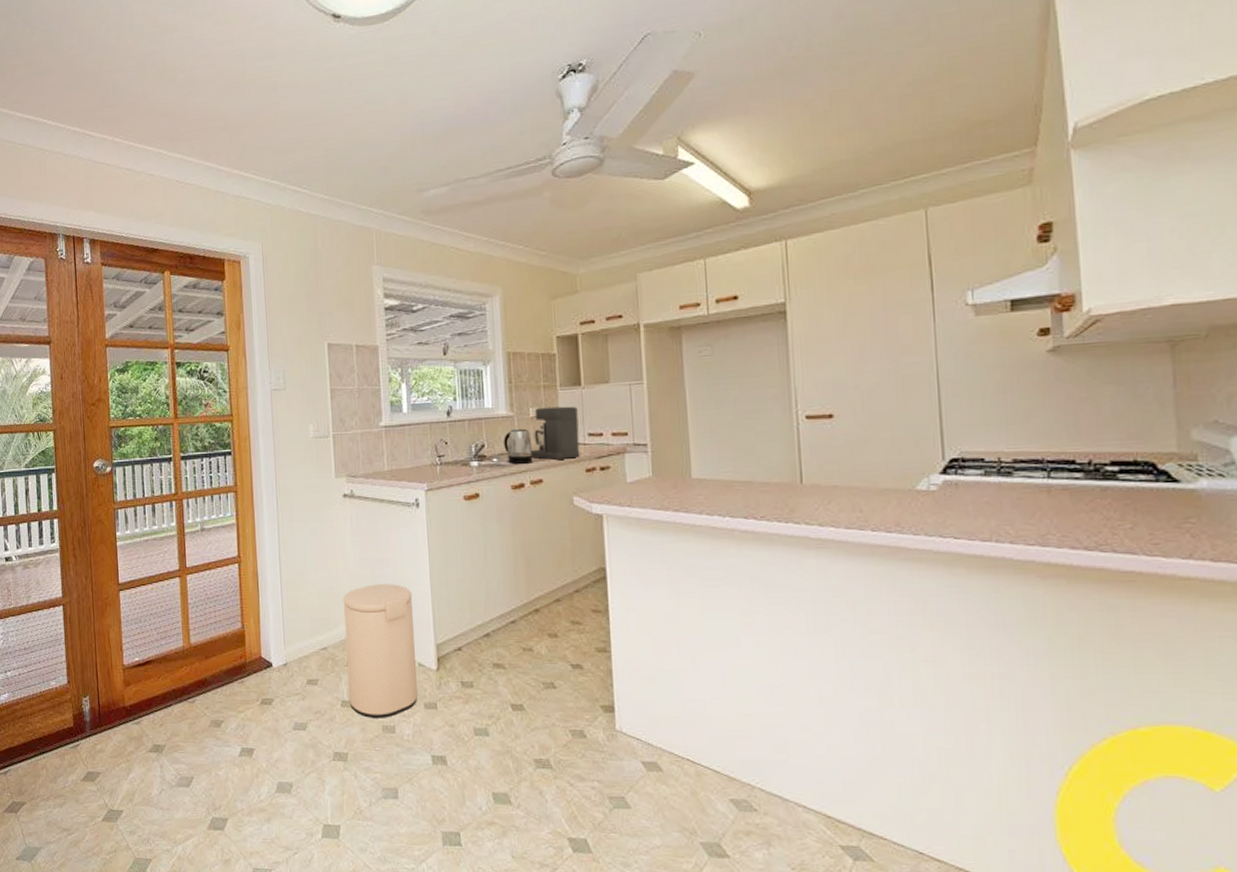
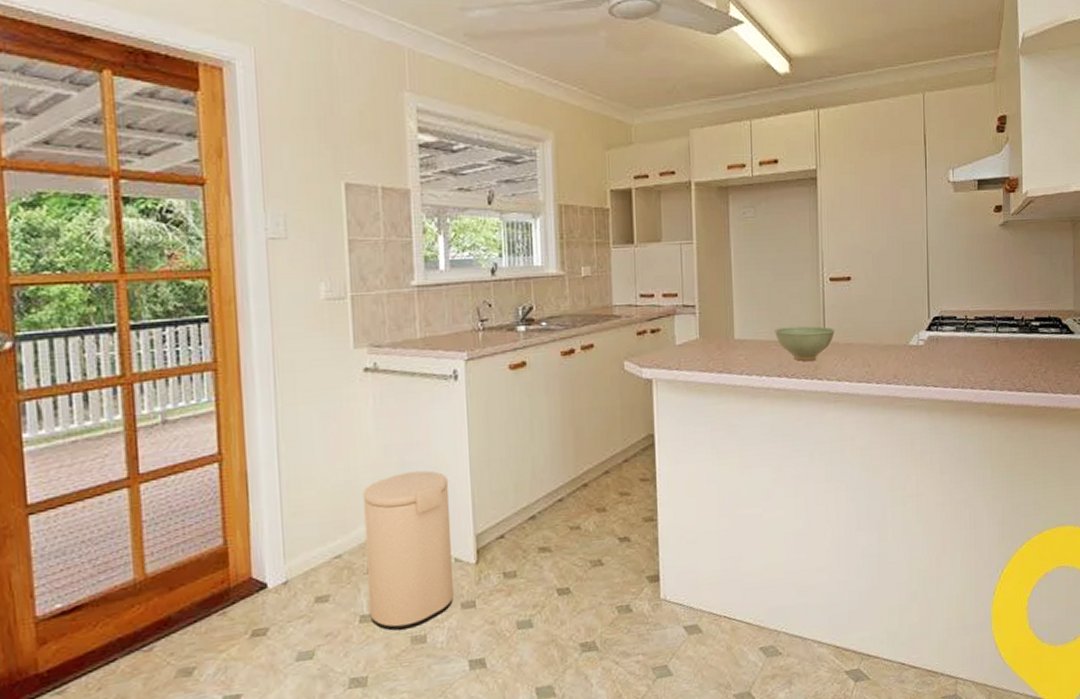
kettle: present [504,428,533,464] -> none [554,289,584,328]
coffee maker: present [531,406,580,461] -> none [582,265,632,324]
bowl: none [739,466,814,503] -> present [775,326,835,361]

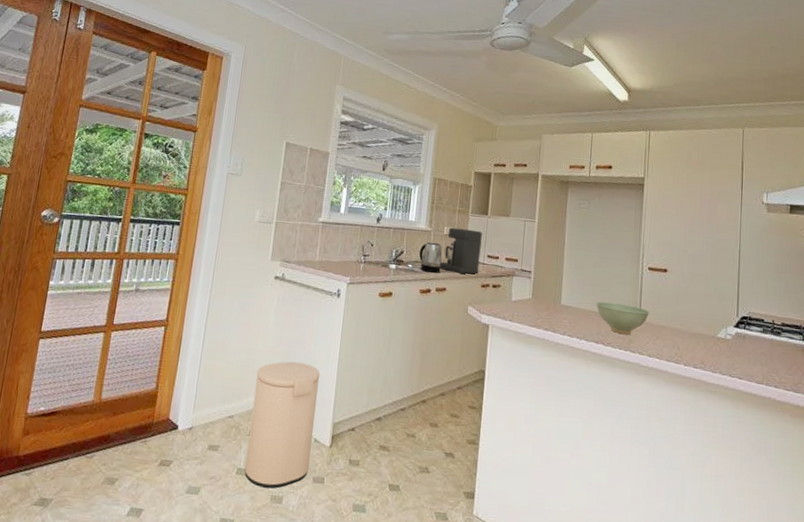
kettle: none [554,289,584,328] -> present [419,242,442,273]
coffee maker: none [582,265,632,324] -> present [440,227,482,275]

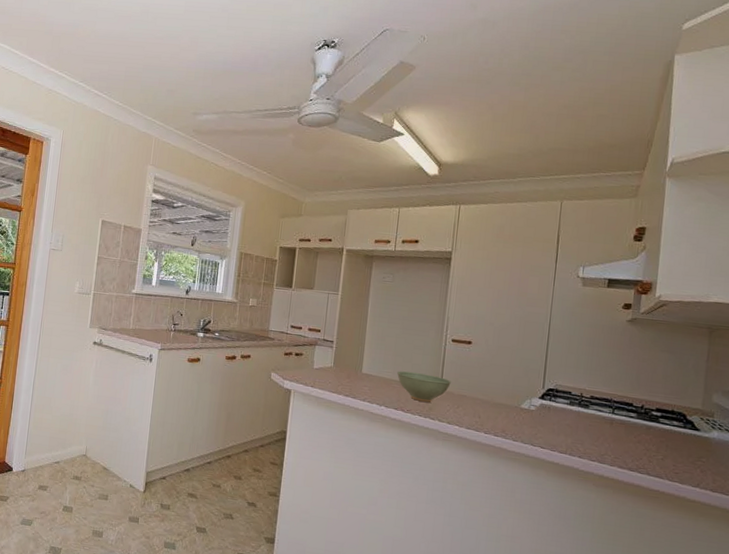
pedal bin: present [244,361,321,489] -> none [69,417,135,525]
kettle: present [419,242,442,273] -> none [225,312,248,341]
coffee maker: present [440,227,482,275] -> none [245,299,286,344]

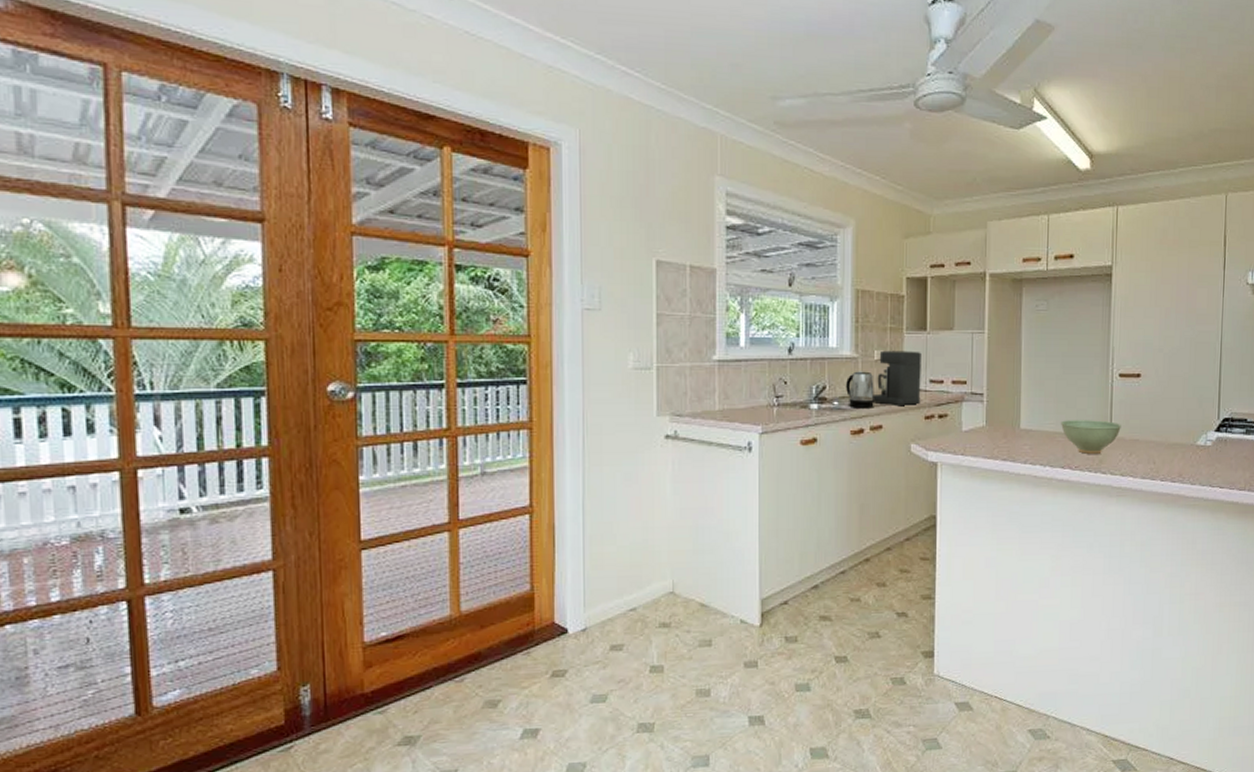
kettle: none [225,312,248,341] -> present [846,371,874,408]
coffee maker: none [245,299,286,344] -> present [873,350,921,407]

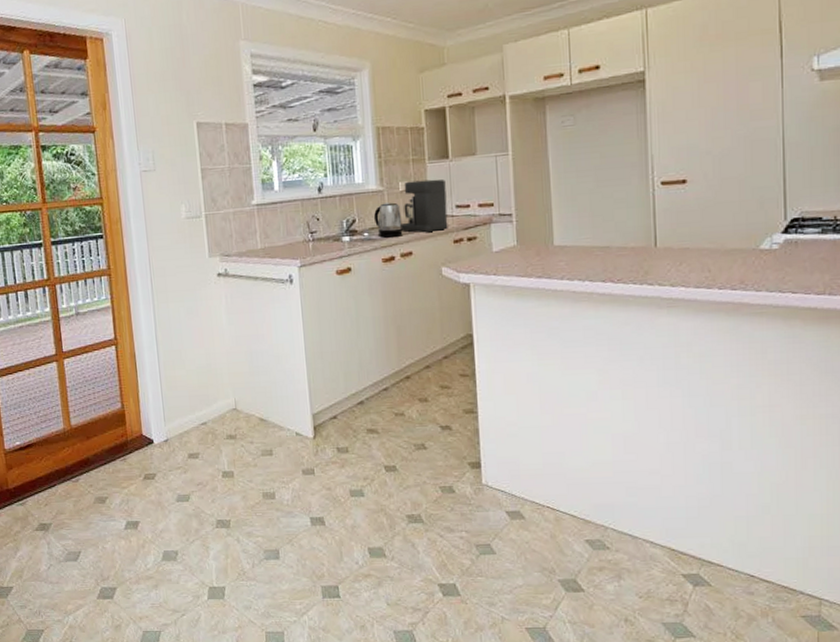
bowl: present [1061,420,1121,454] -> none [598,231,667,266]

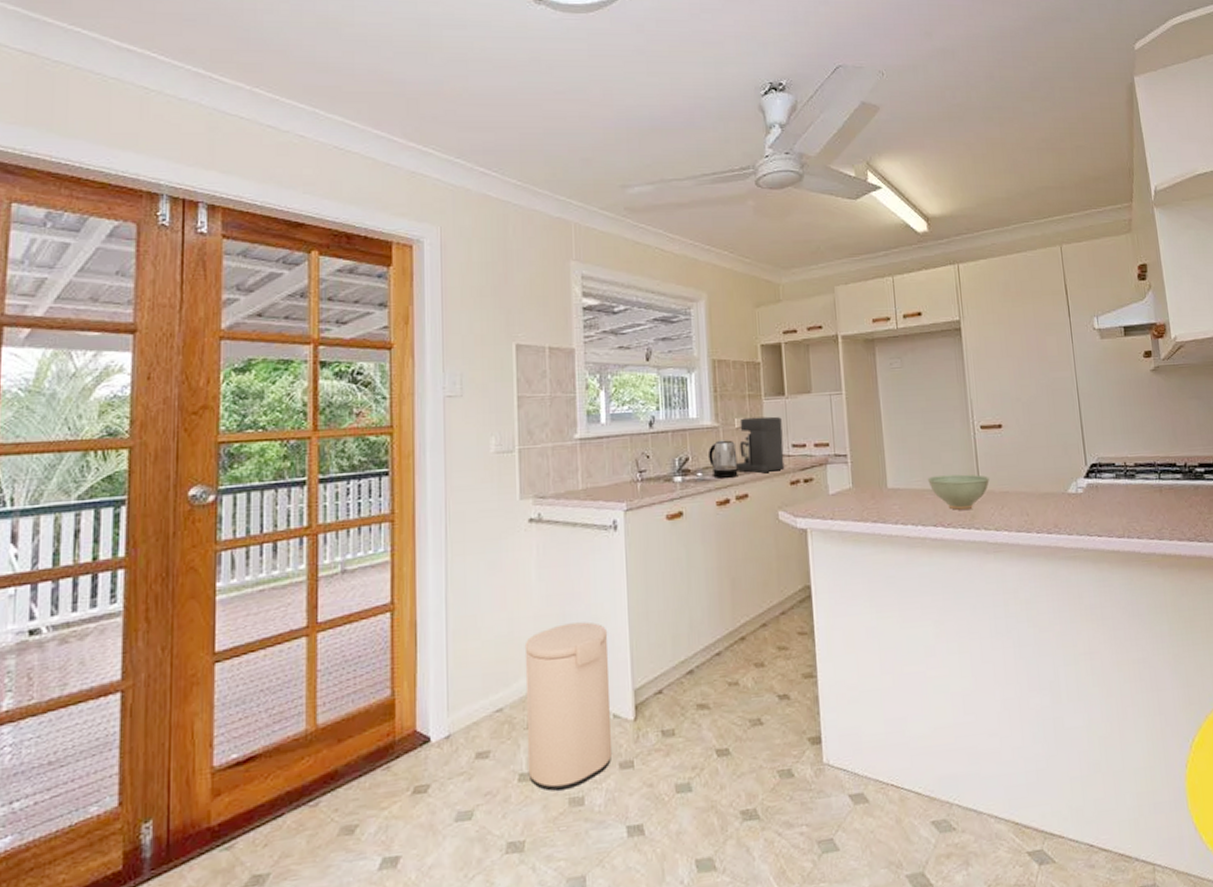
pedal bin: none [220,358,296,486] -> present [524,622,611,791]
bowl: none [598,231,667,266] -> present [928,474,989,510]

